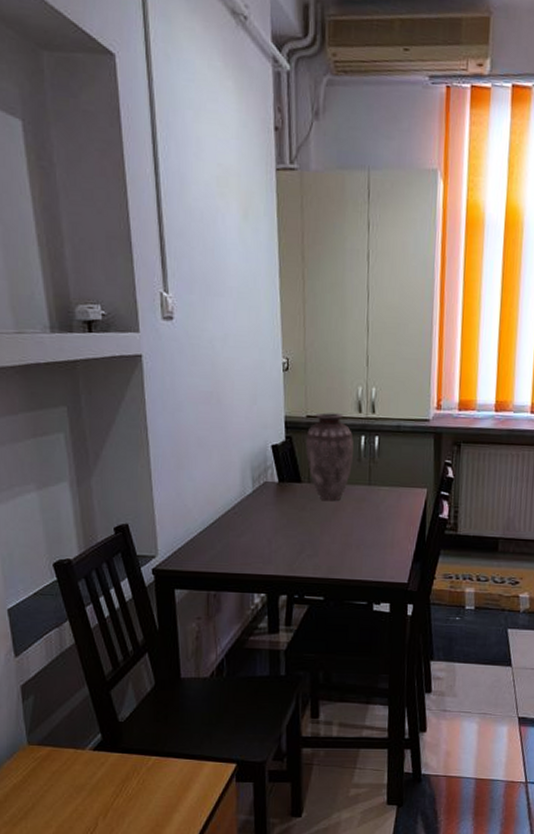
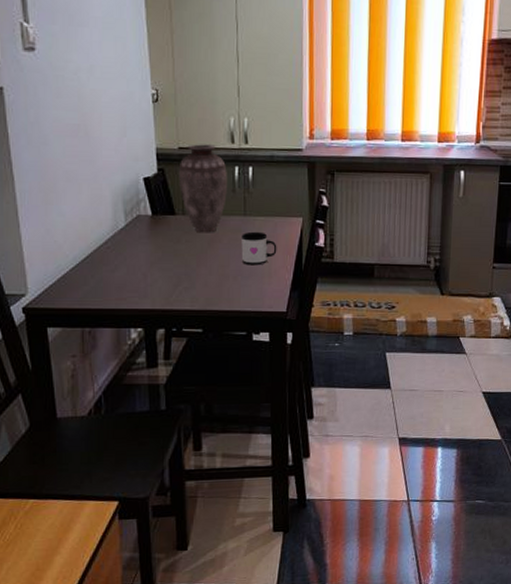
mug: none [364,501,401,536] -> present [241,231,277,266]

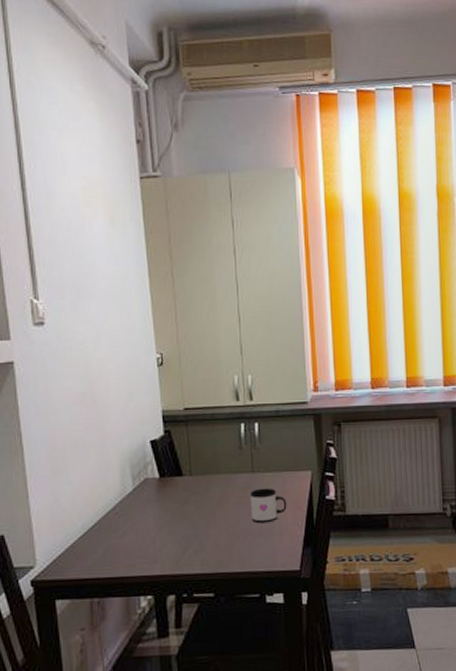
vase: present [178,144,227,233] -> none [184,403,234,493]

